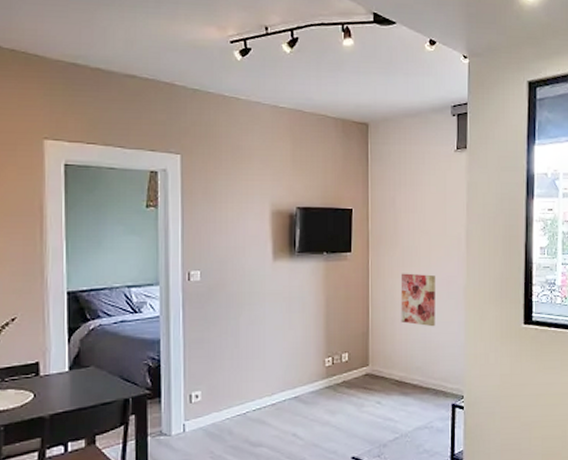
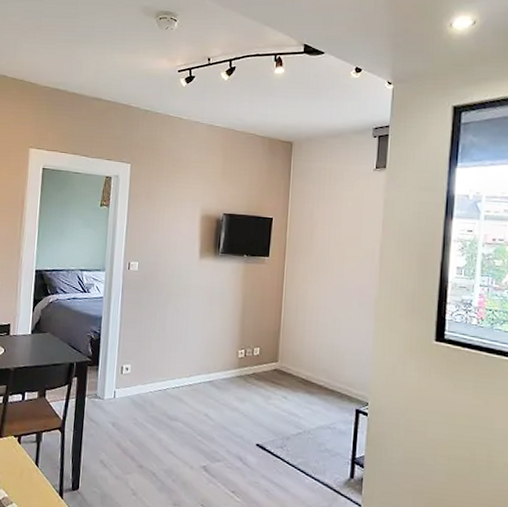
wall art: present [400,273,435,327] -> none [311,280,347,333]

